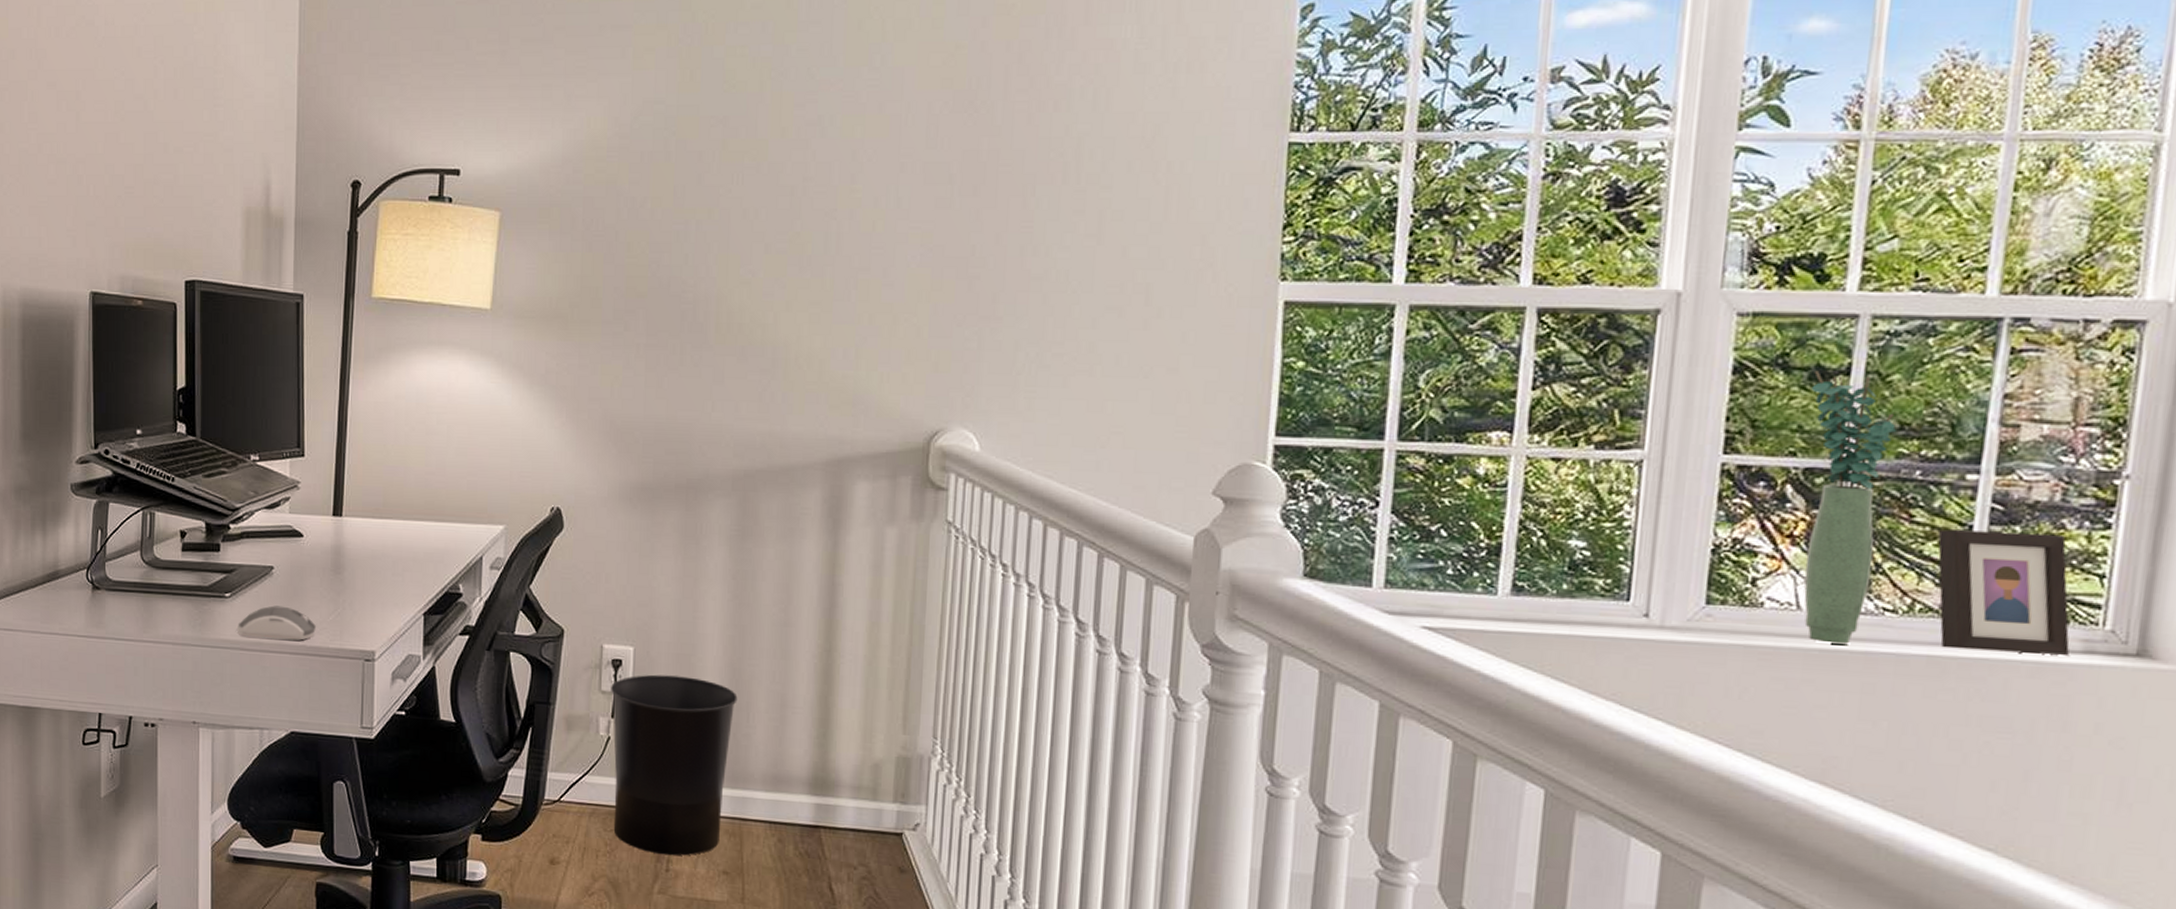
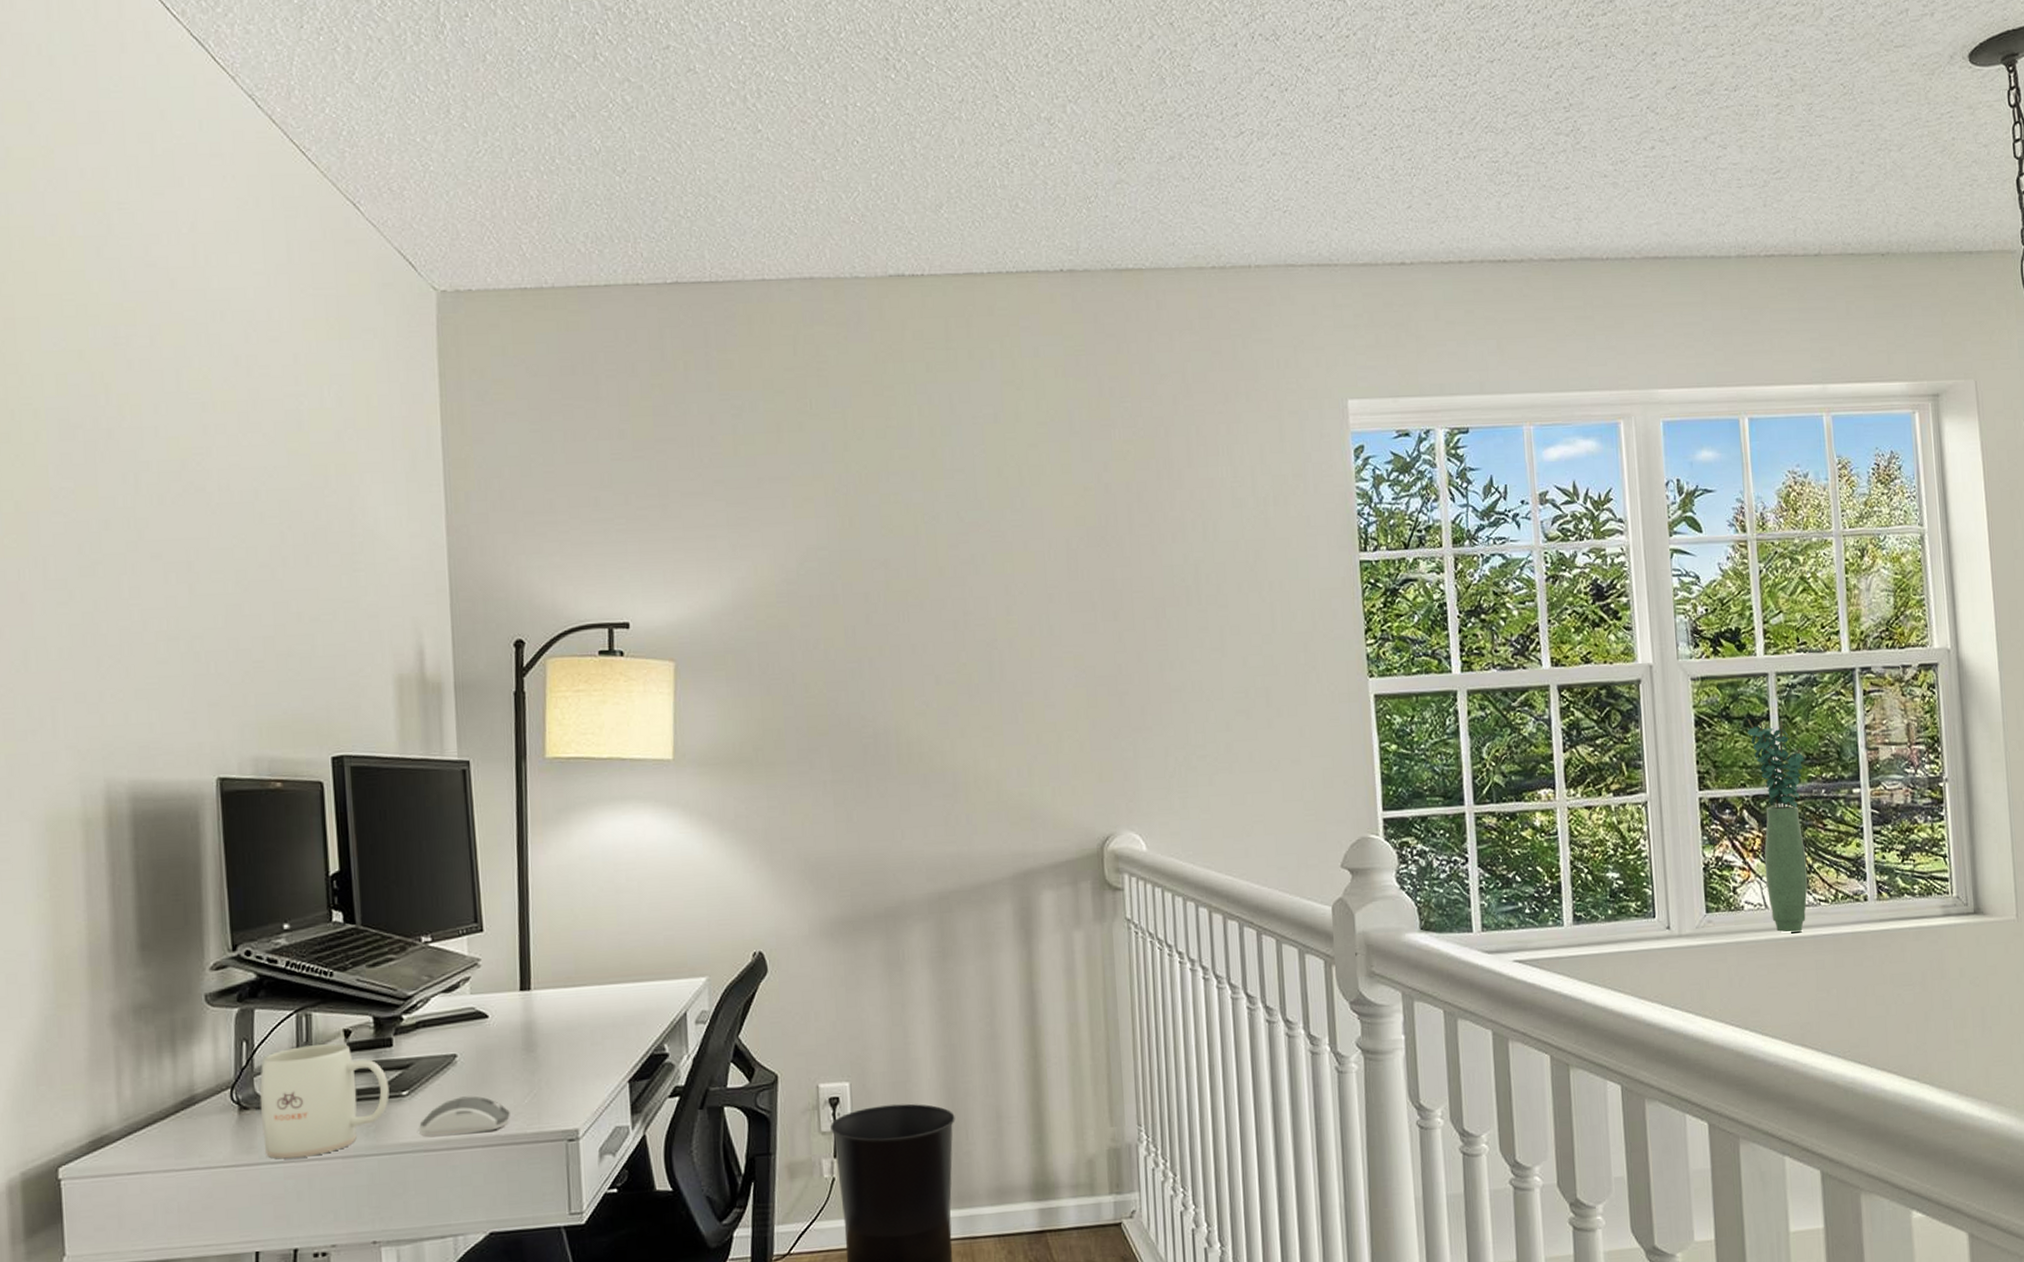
mug: none [109,540,215,639] -> present [259,1043,390,1159]
picture frame: present [1937,529,2070,657] -> none [1843,828,1935,925]

